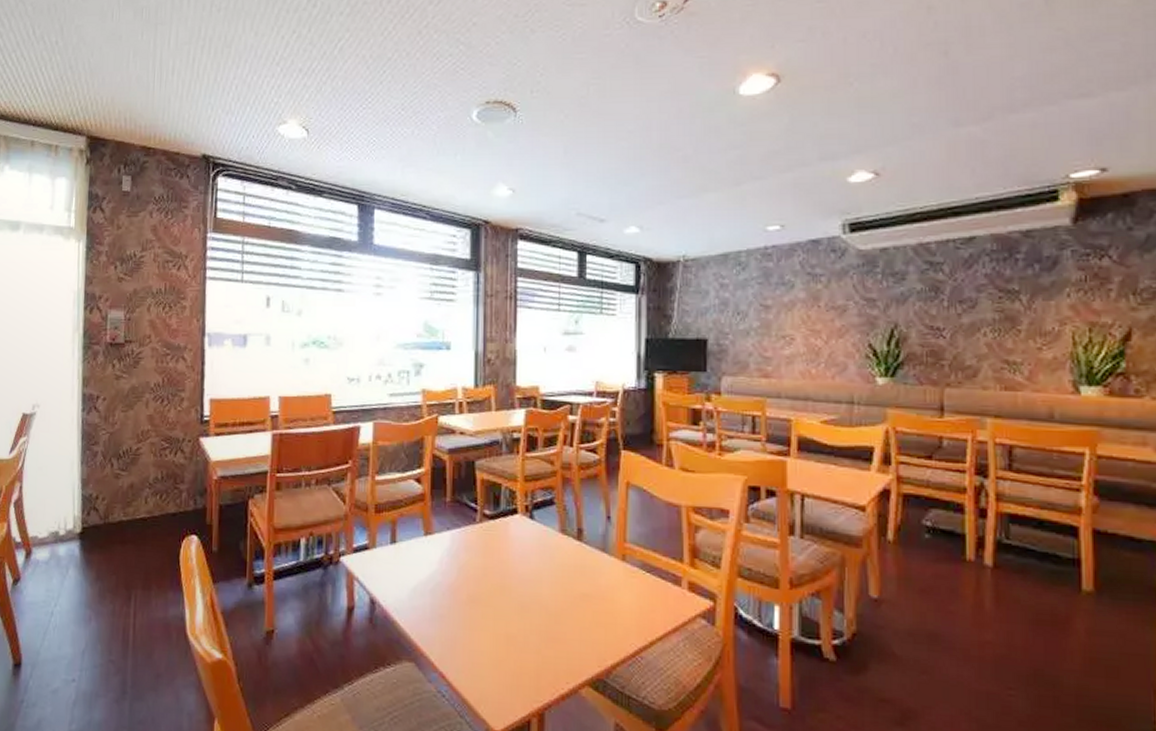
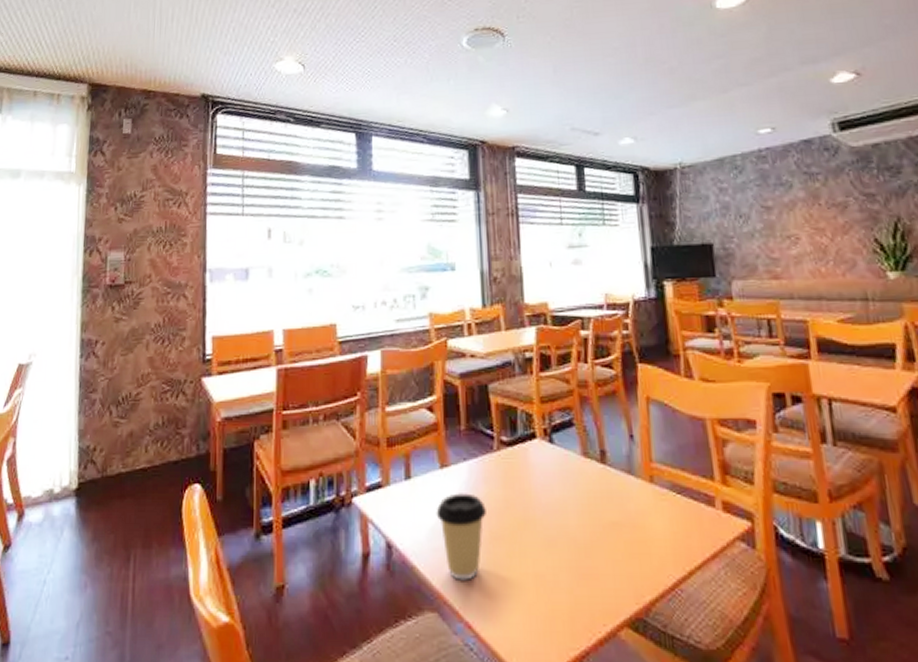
coffee cup: none [418,559,465,637] -> present [436,493,486,580]

